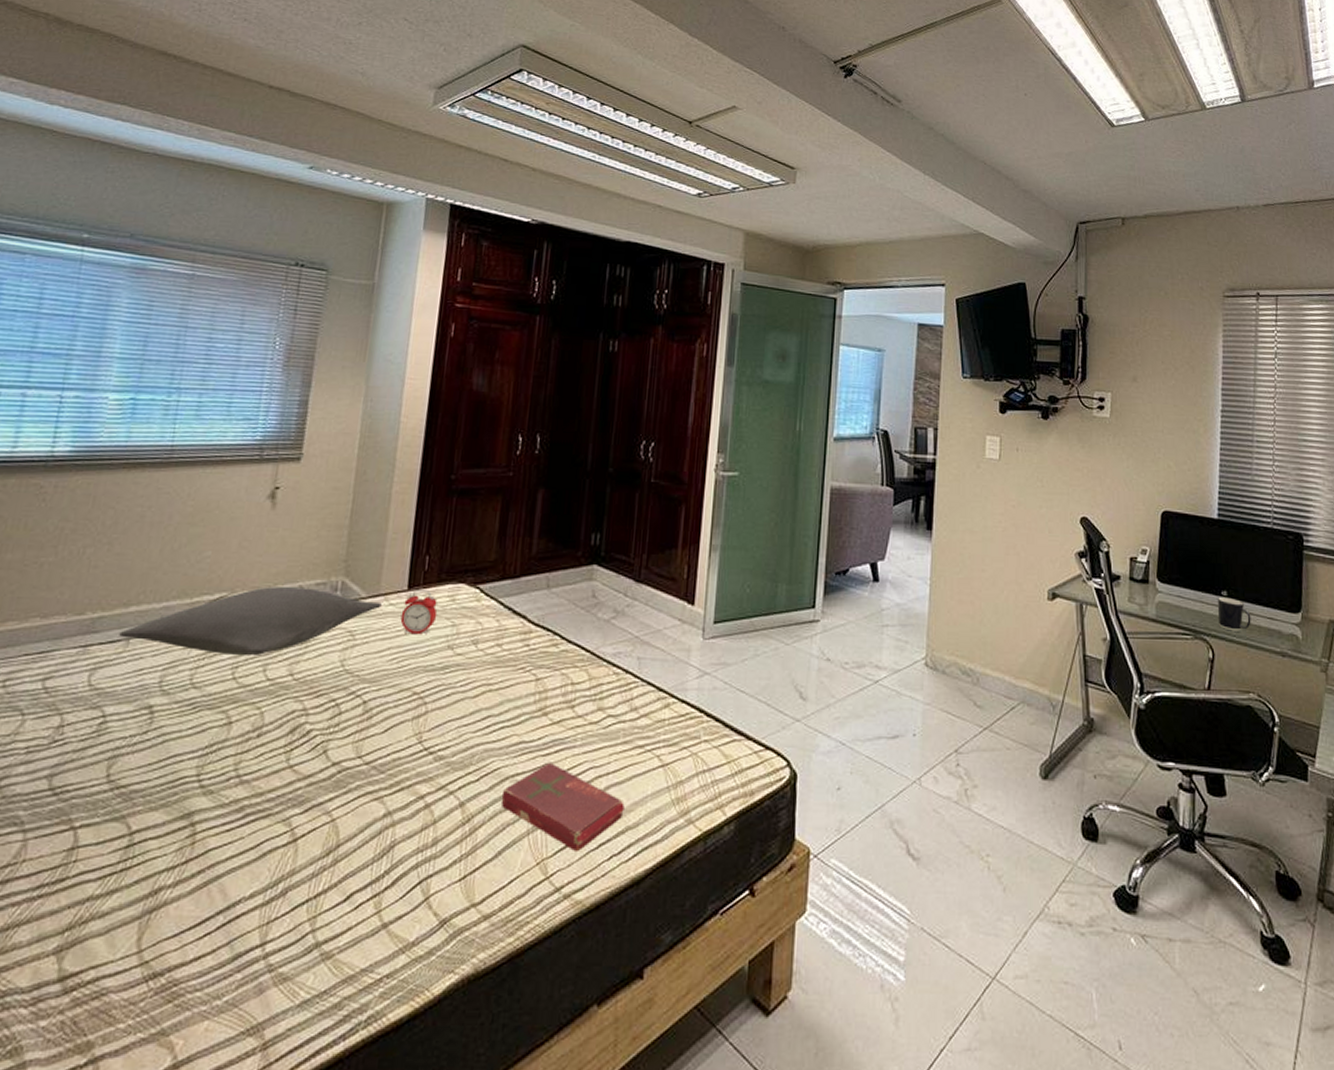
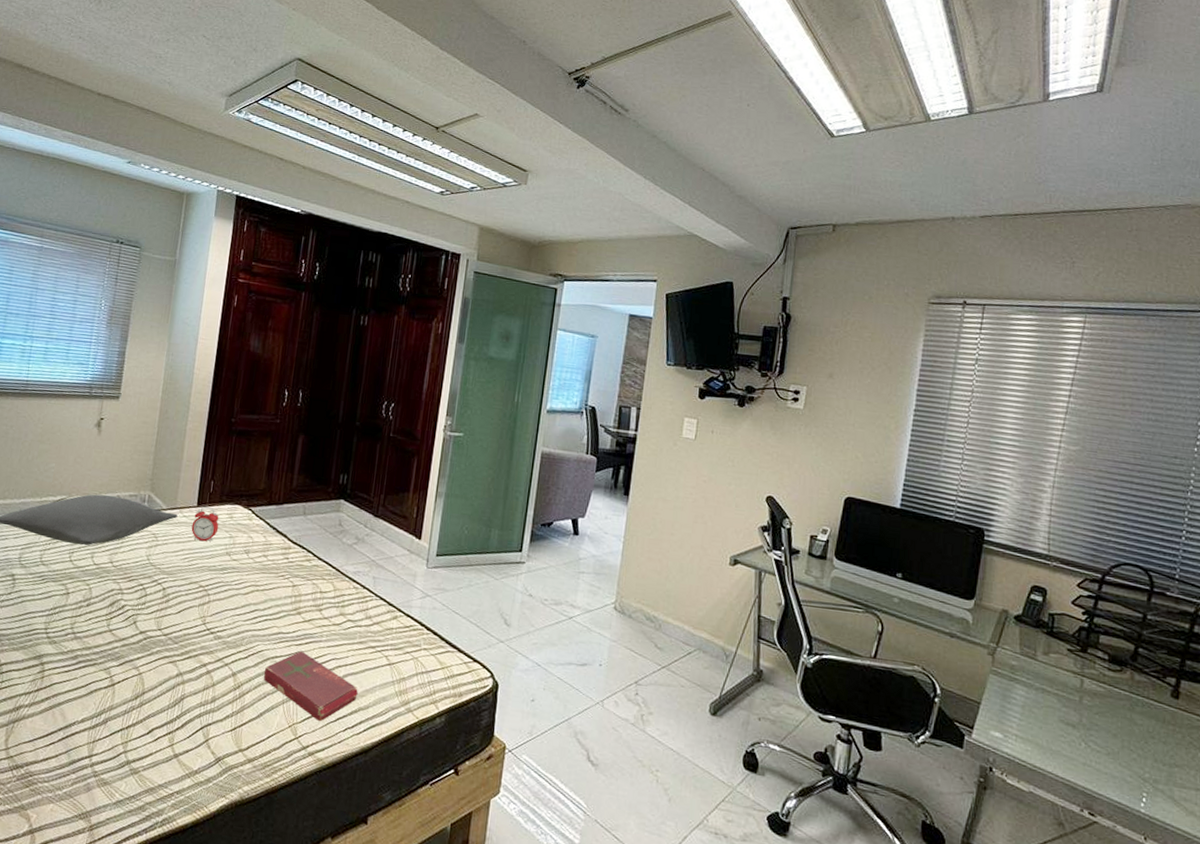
mug: present [1217,597,1251,631] -> none [890,578,923,611]

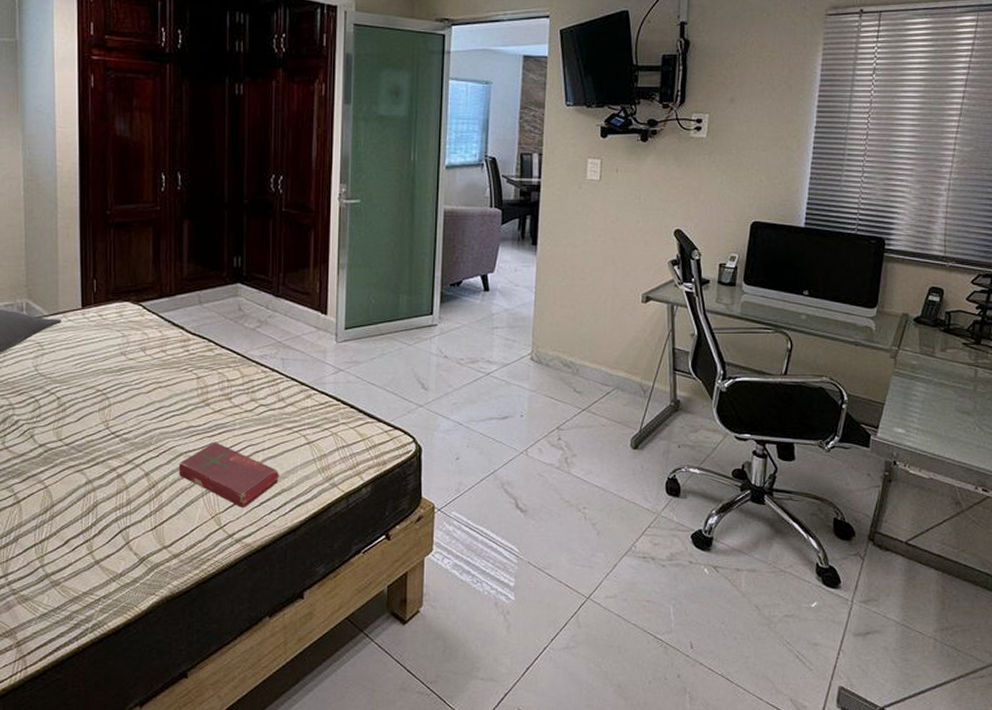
alarm clock: present [191,506,219,542] -> none [79,307,109,344]

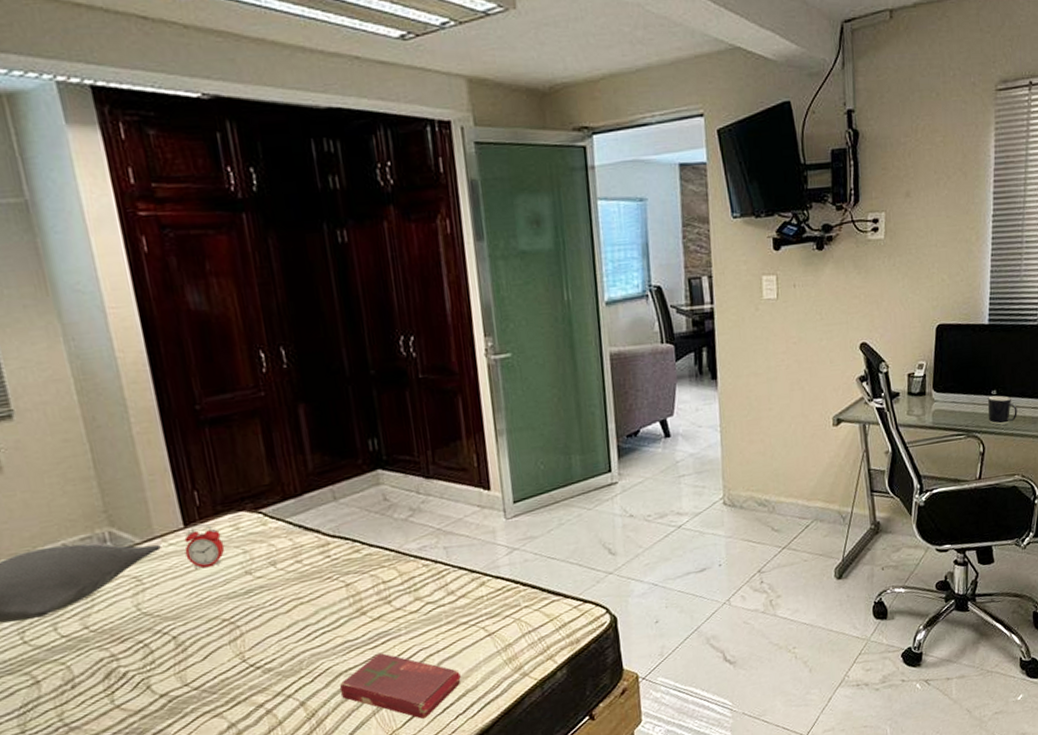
alarm clock: none [79,307,109,344] -> present [184,524,225,568]
mug: none [798,296,829,325] -> present [987,395,1018,425]

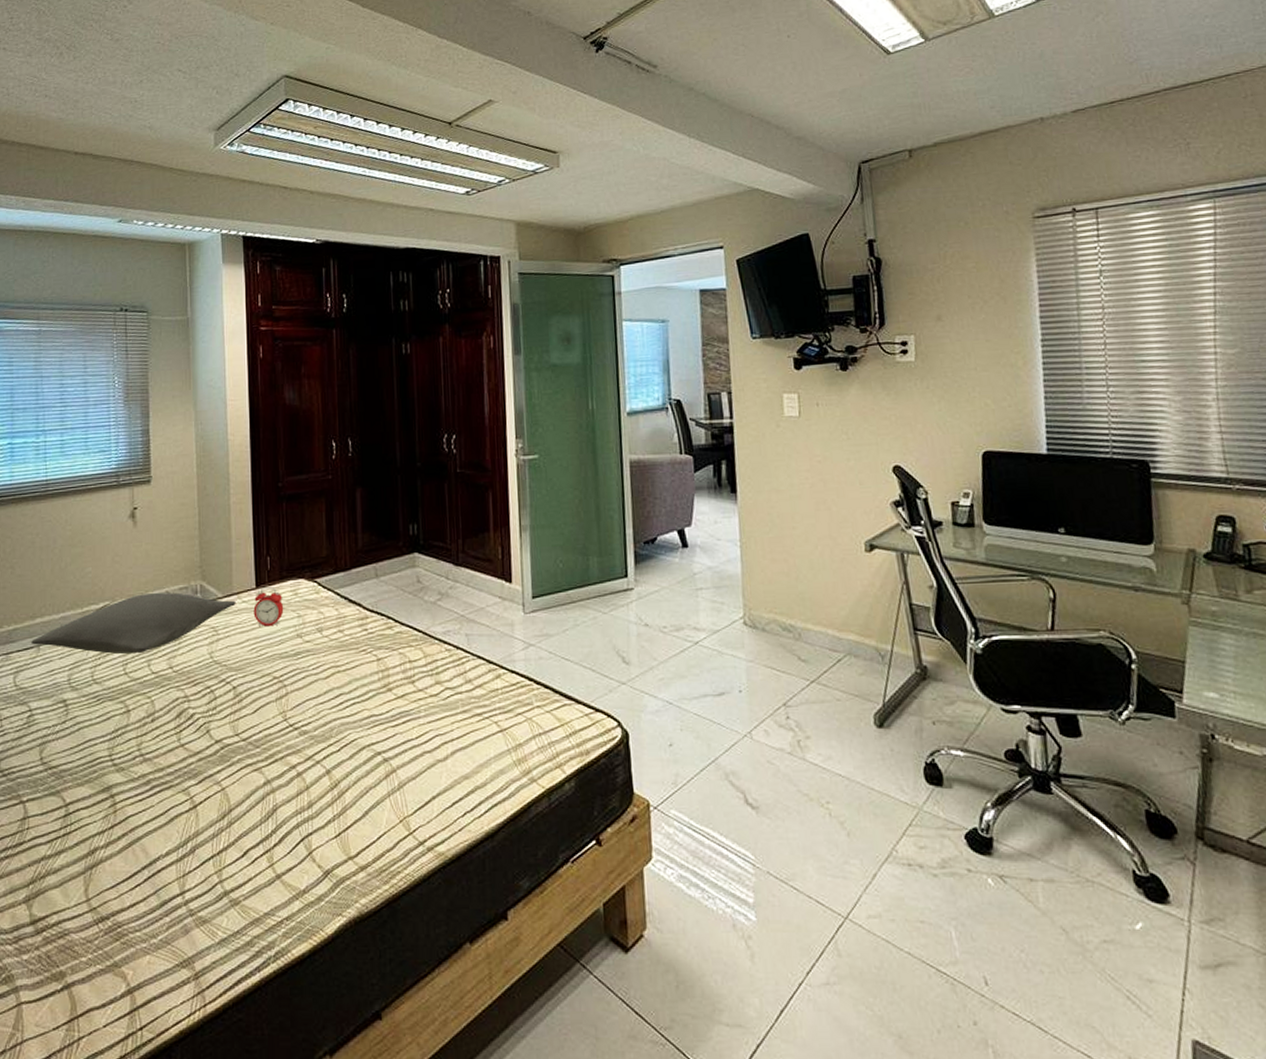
book: present [340,653,461,720] -> none [362,733,471,811]
mug: present [987,395,1018,425] -> none [1053,534,1096,569]

